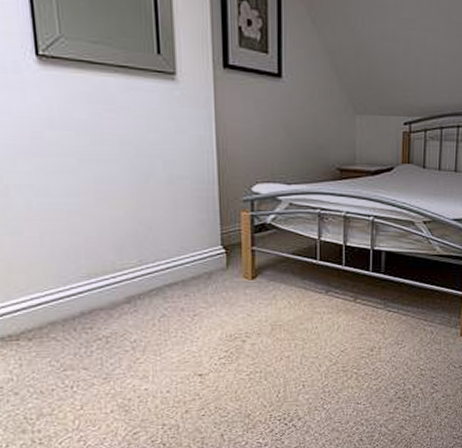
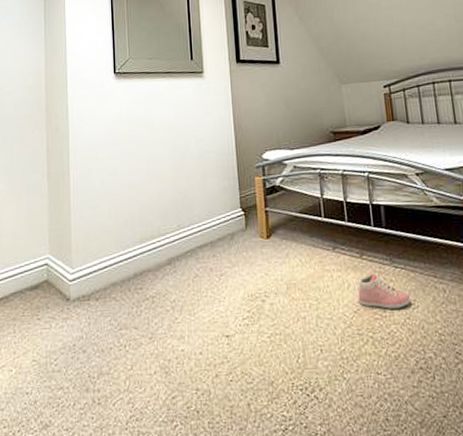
sneaker: none [347,316,399,349] -> present [358,273,411,309]

